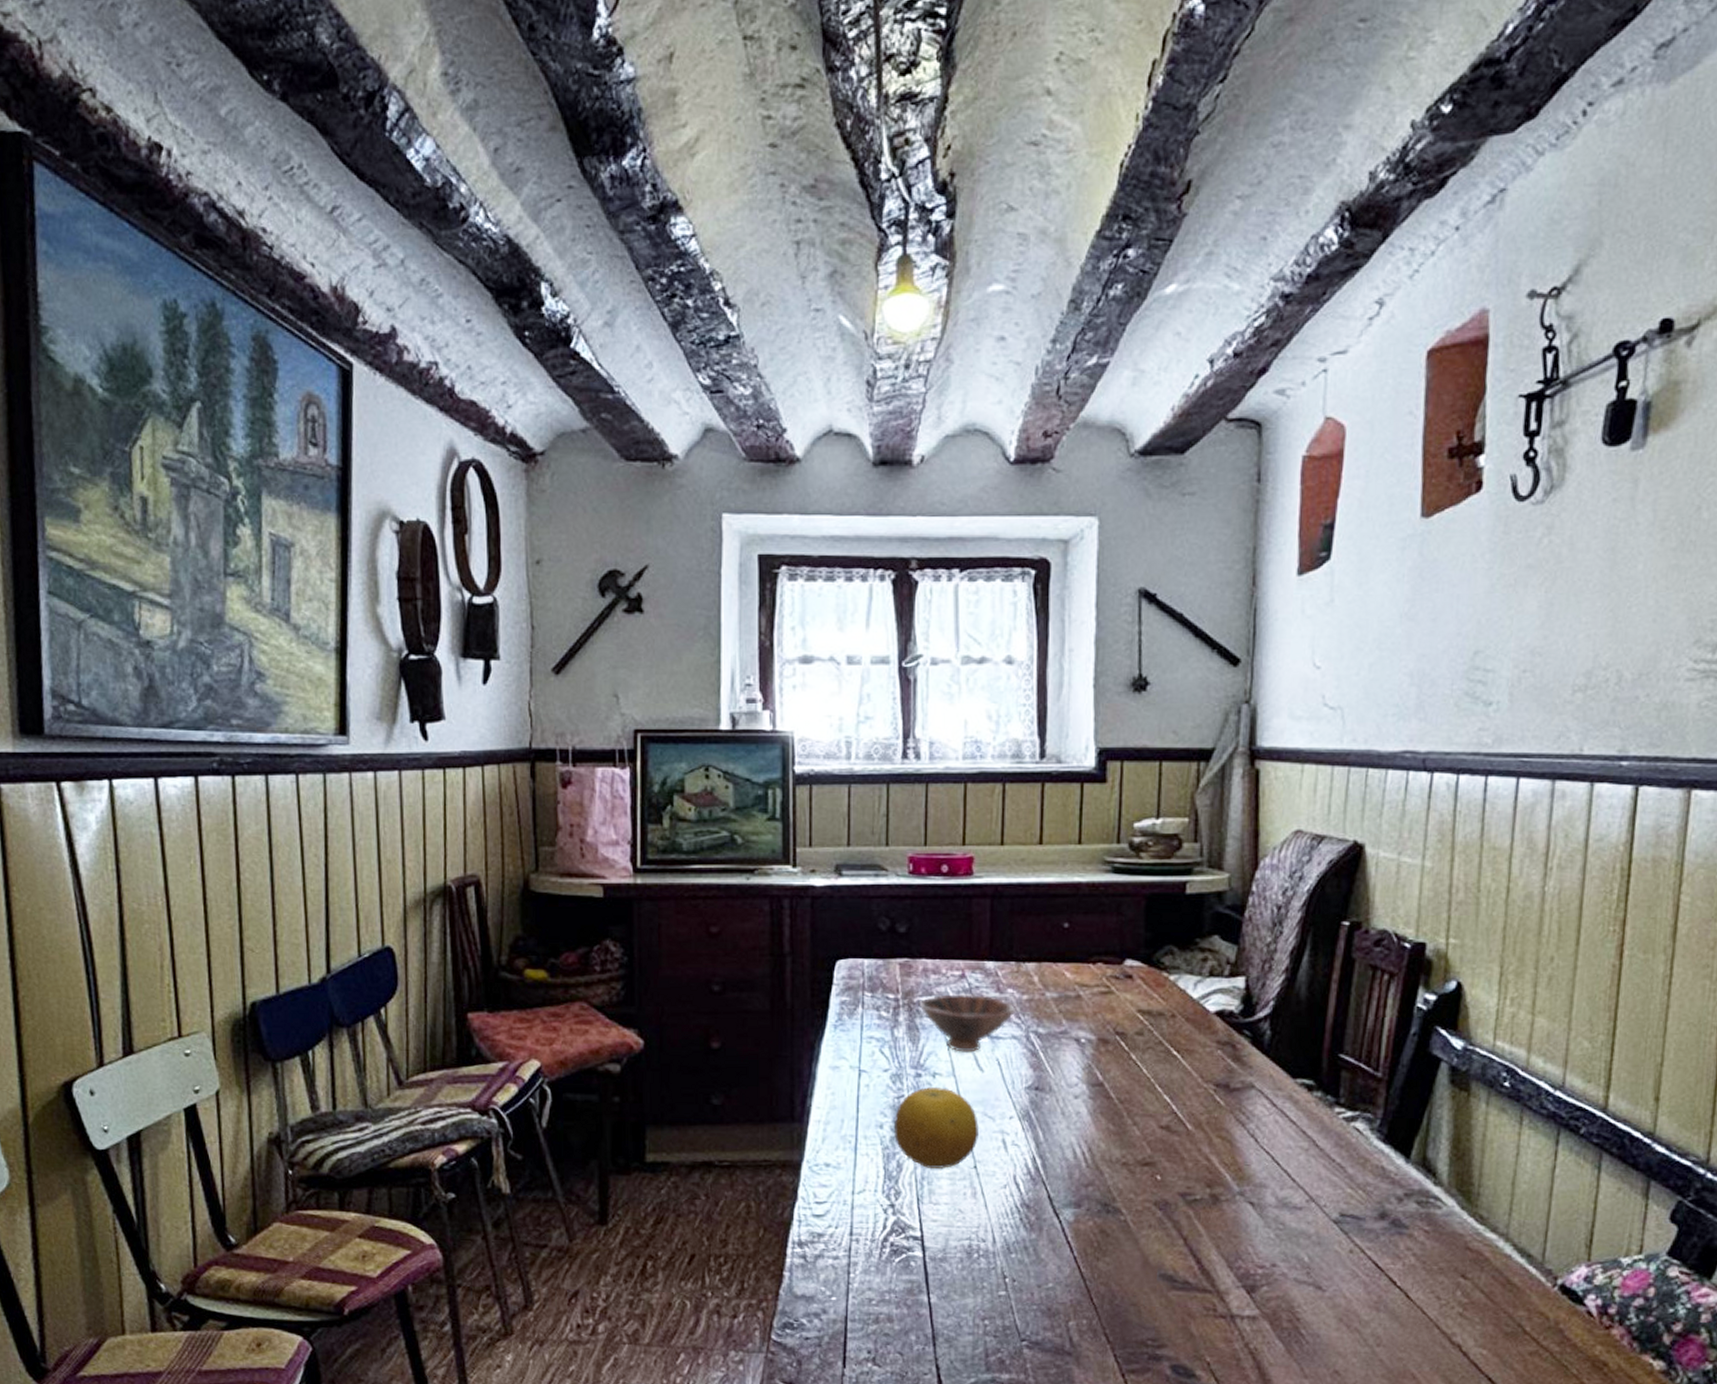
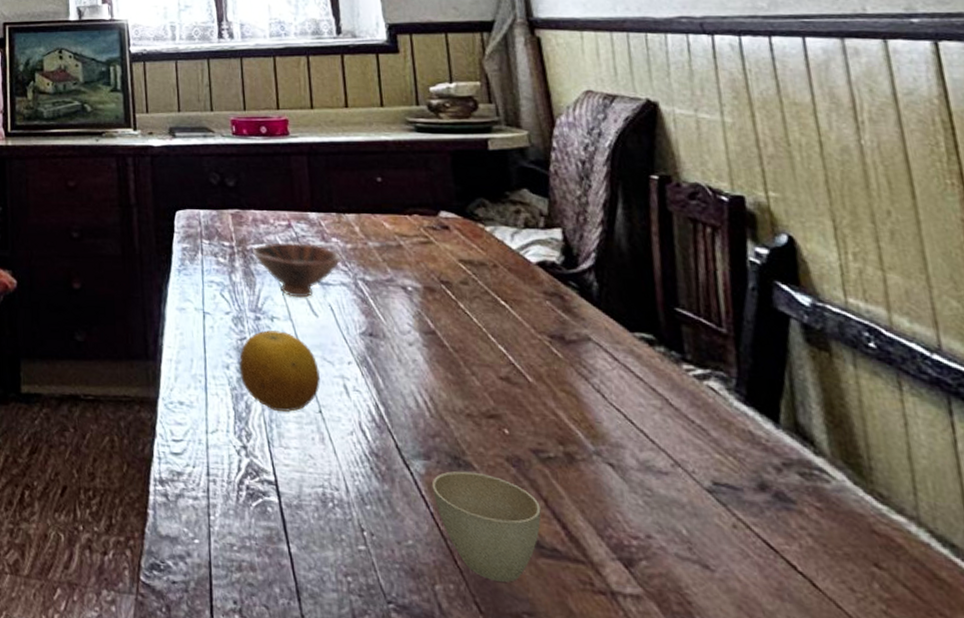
cup: none [1078,1216,1180,1314] -> present [431,470,542,582]

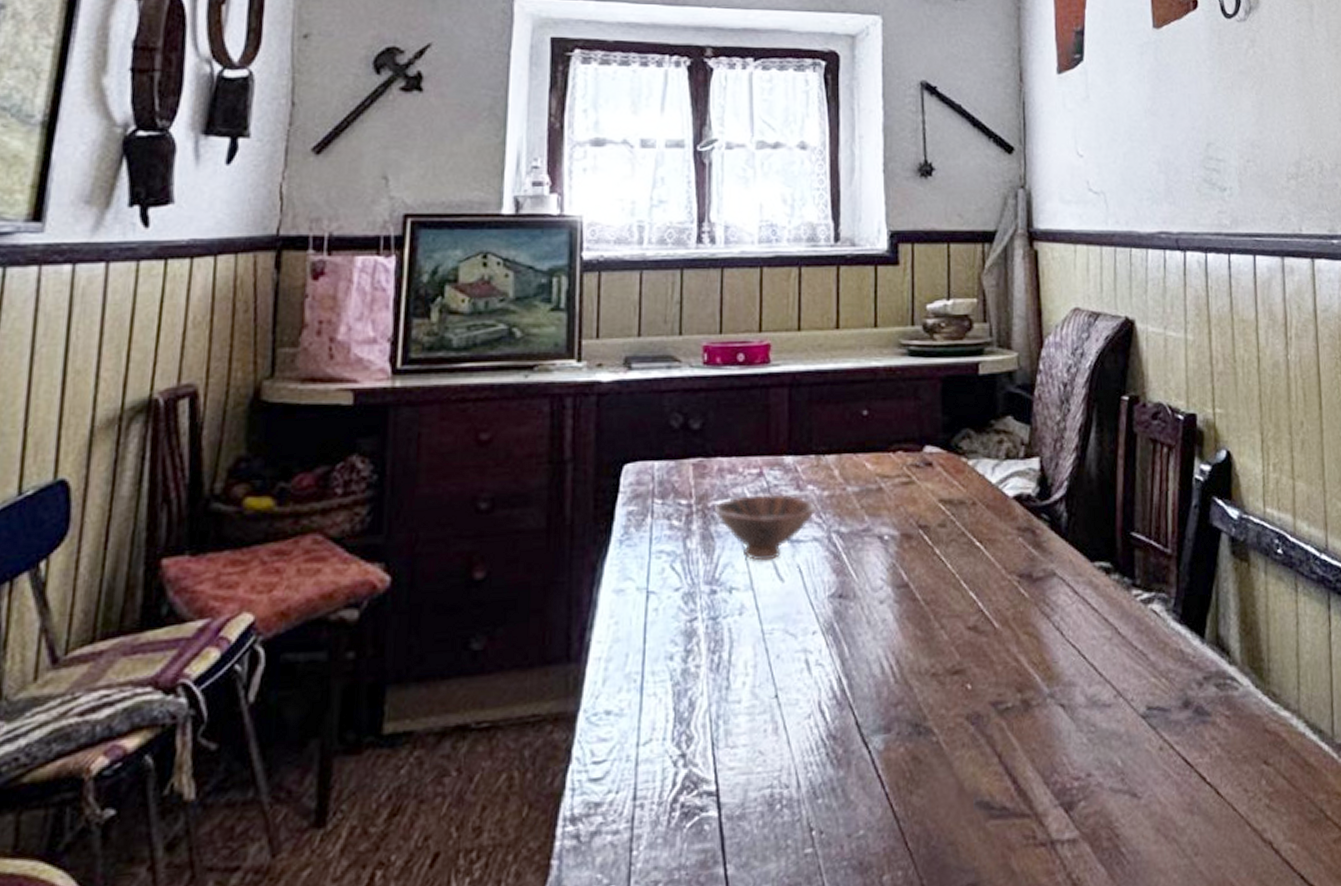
fruit: present [239,330,320,412] -> none [686,604,779,704]
cup: present [431,470,542,582] -> none [889,737,994,857]

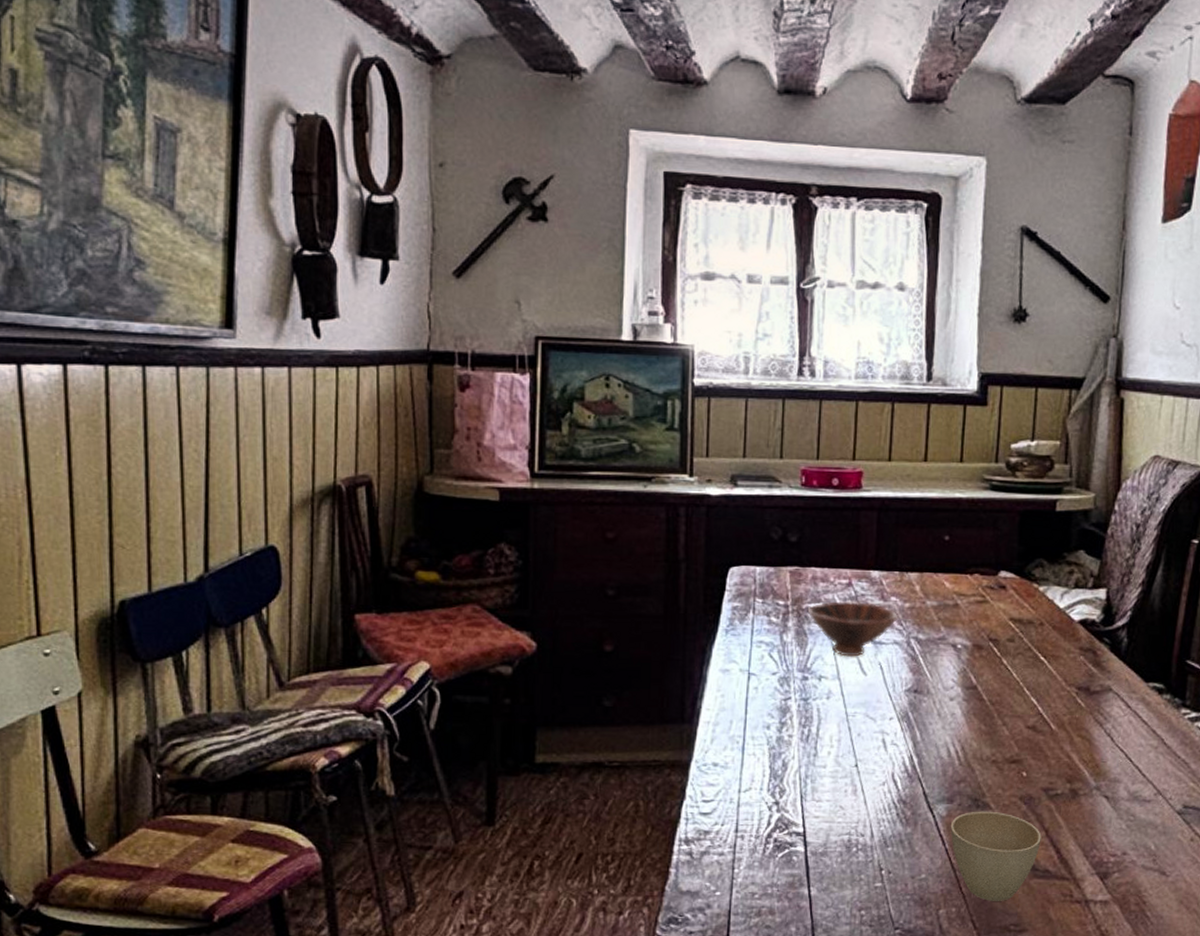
cup: none [889,737,994,857] -> present [950,811,1042,901]

